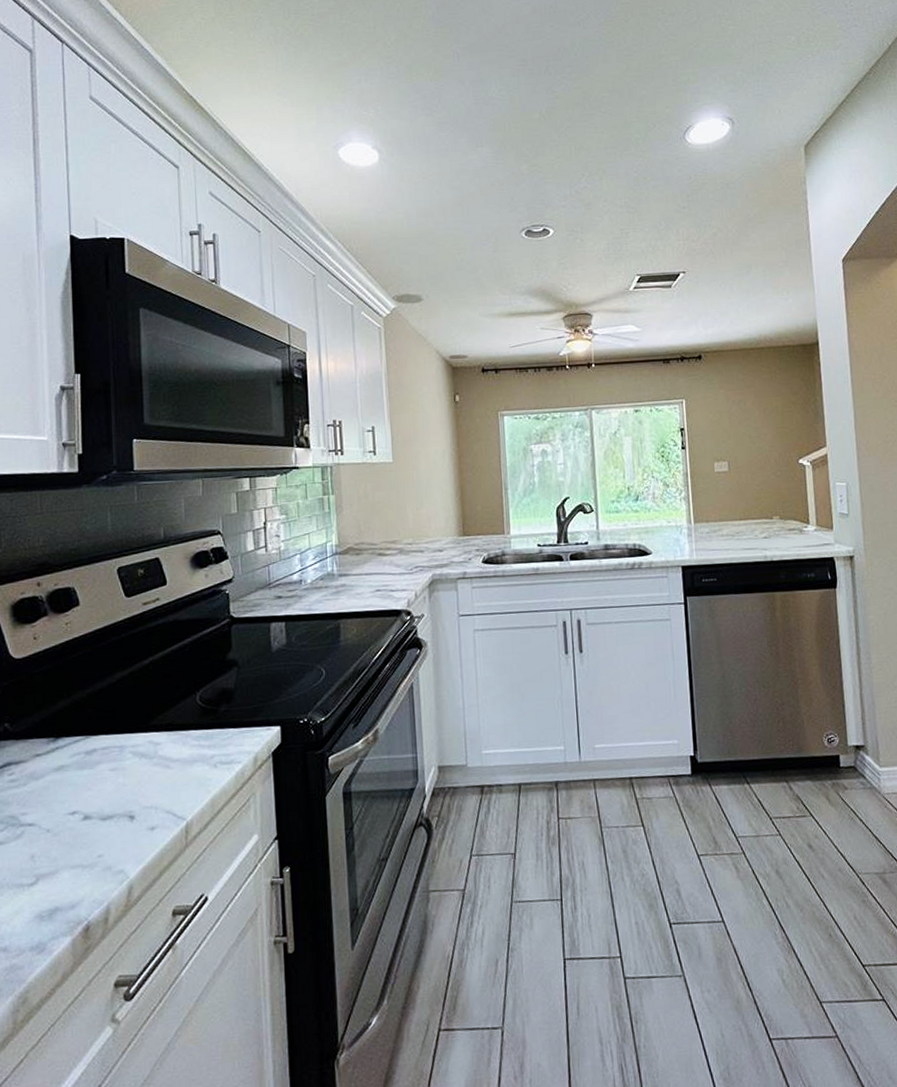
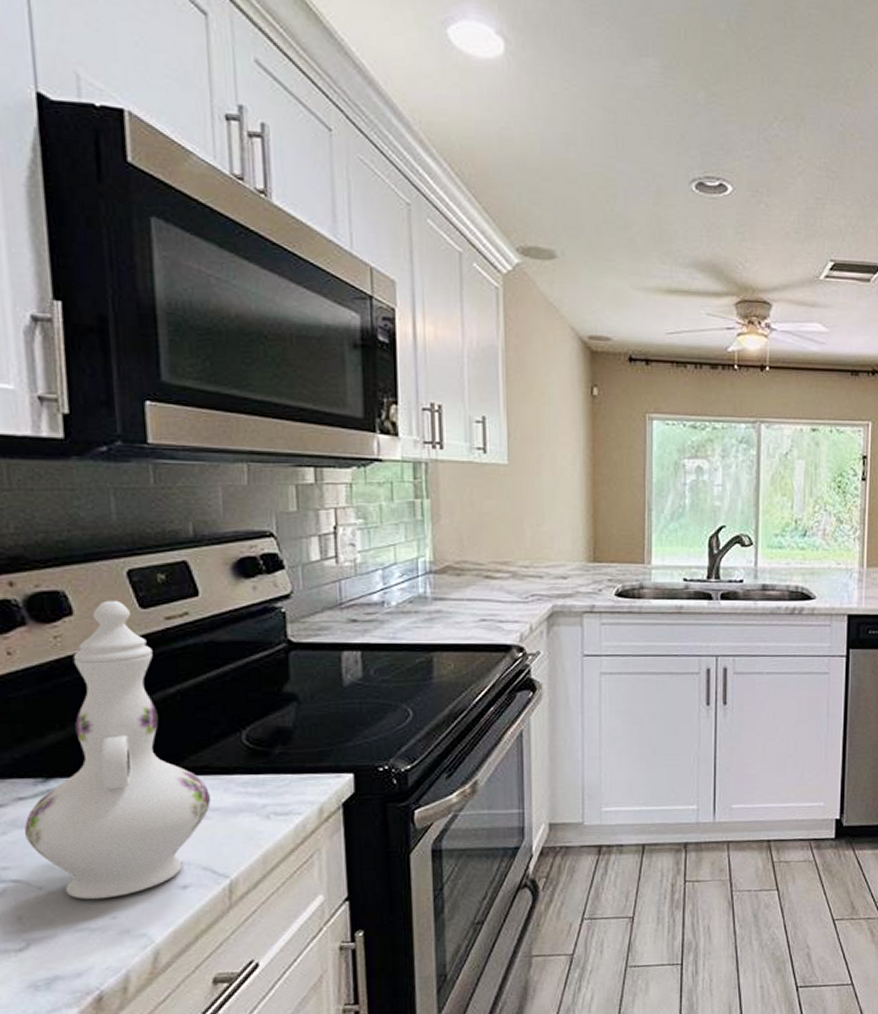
ewer: none [39,592,173,840] -> present [24,600,210,900]

